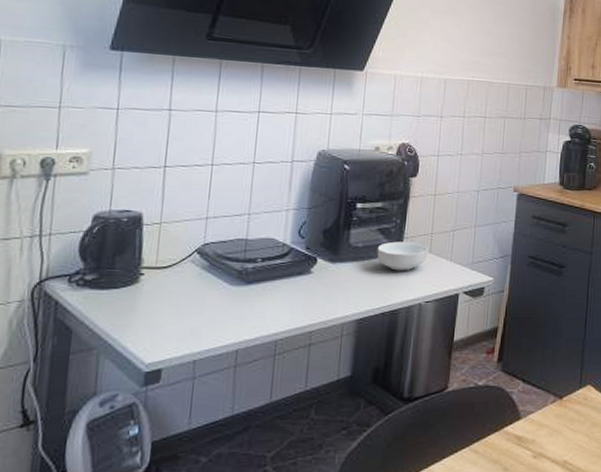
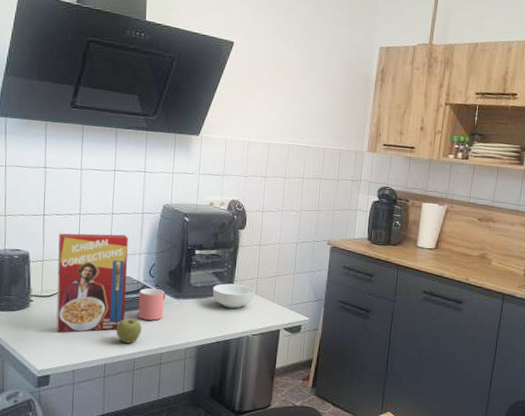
cereal box: none [173,187,273,313] -> present [56,233,128,333]
apple: none [253,290,287,321] -> present [116,318,142,343]
mug: none [282,252,318,291] -> present [138,288,165,321]

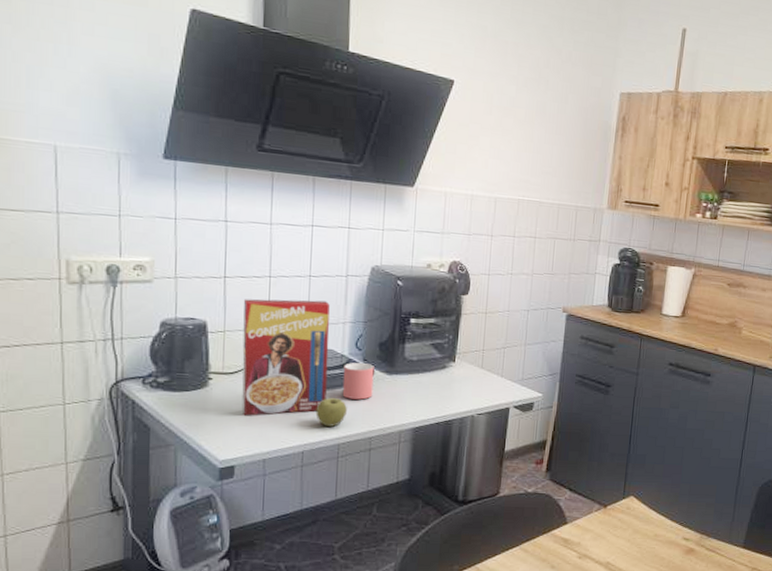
cereal bowl: present [212,283,255,309] -> none [431,356,480,385]

